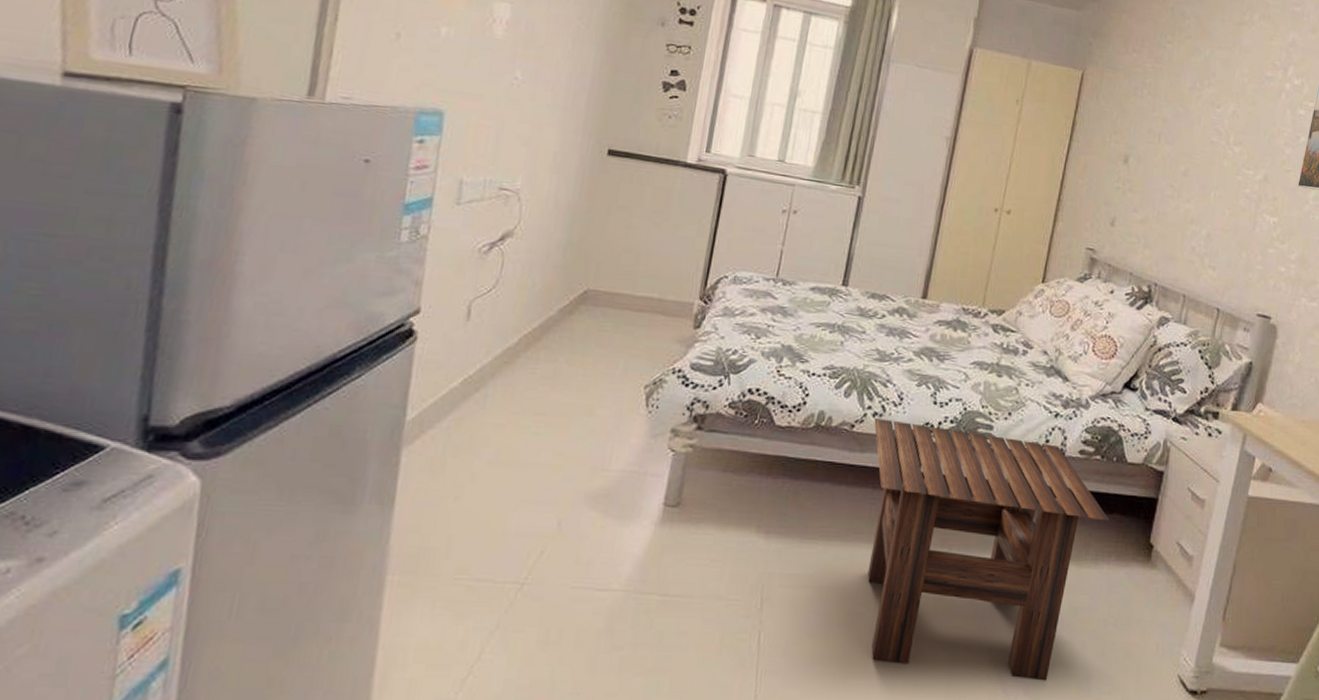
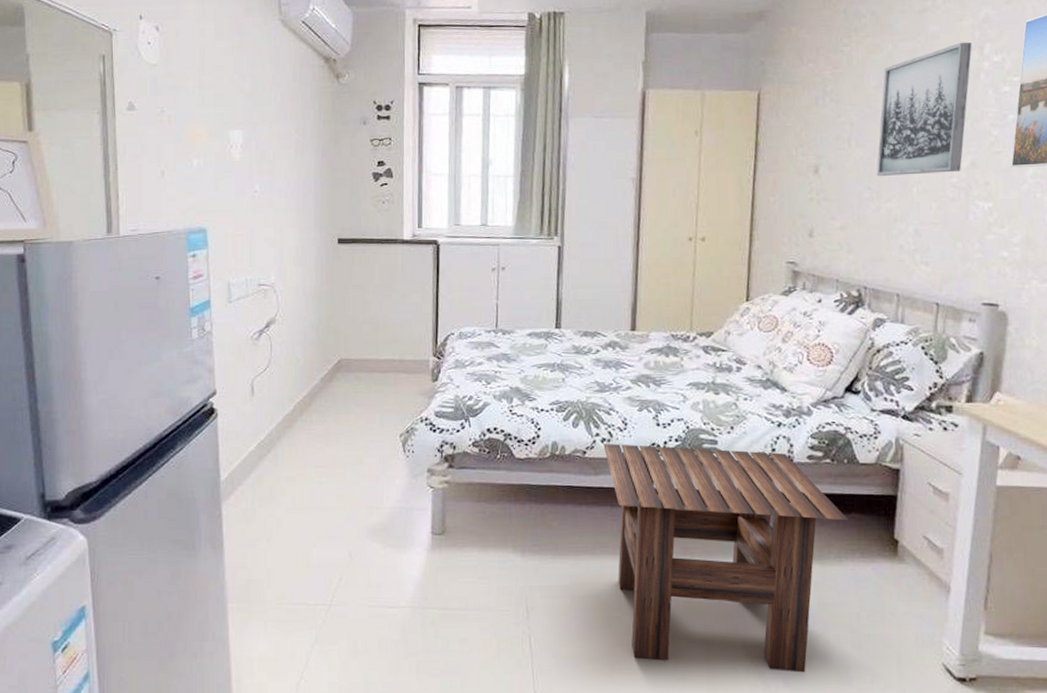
wall art: none [1180,60,1278,183] -> present [876,42,972,176]

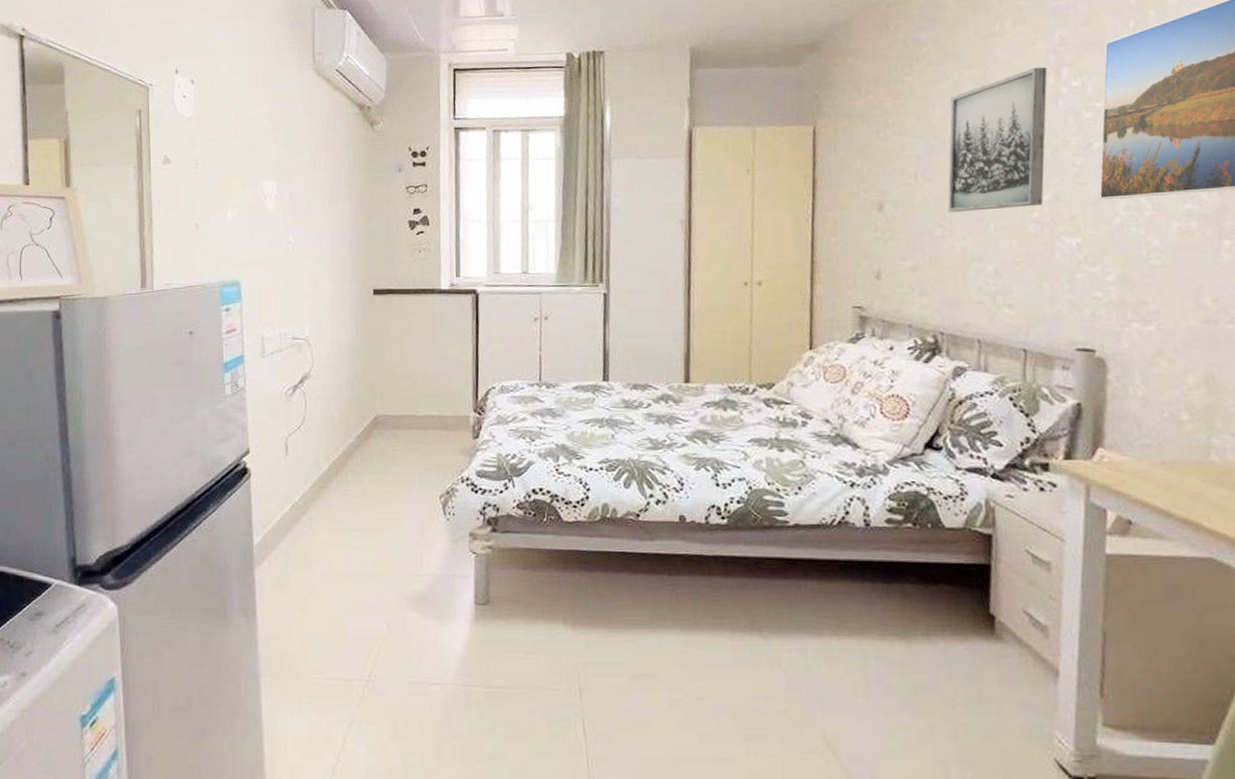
side table: present [603,444,848,673] -> none [658,506,936,767]

